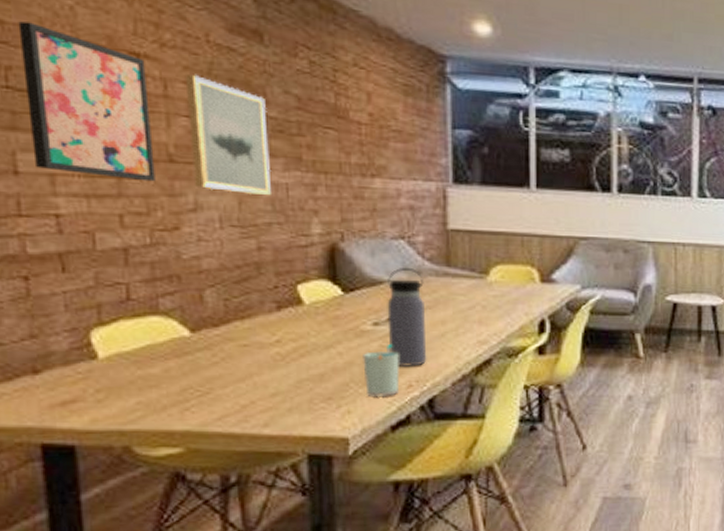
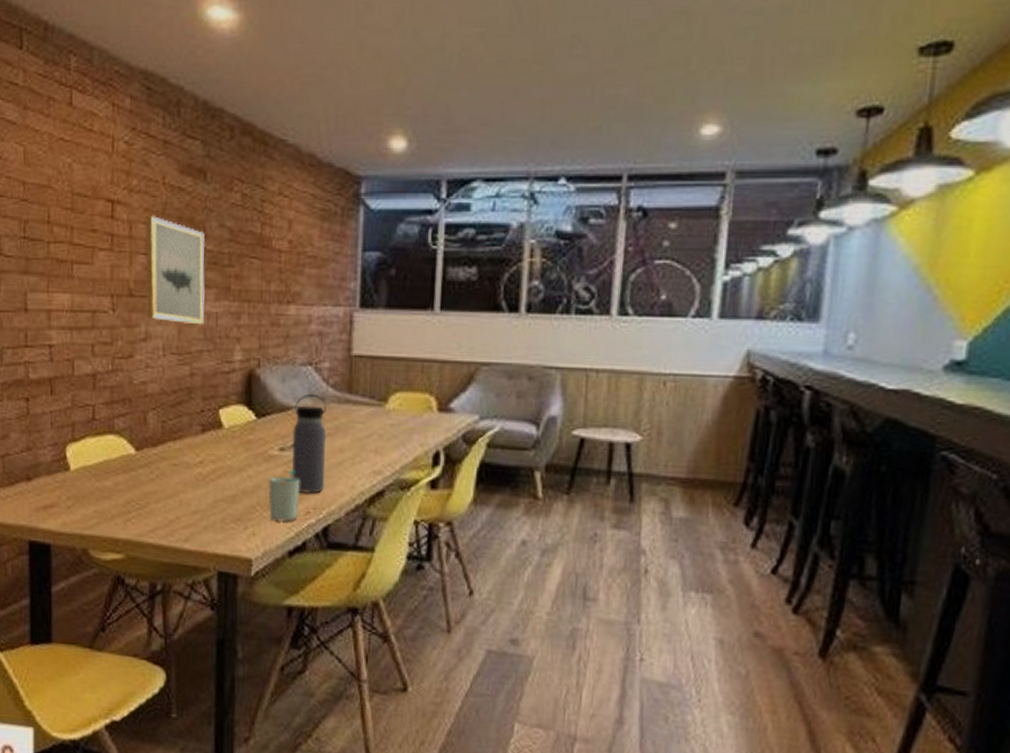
wall art: present [18,21,156,182] -> none [34,181,119,315]

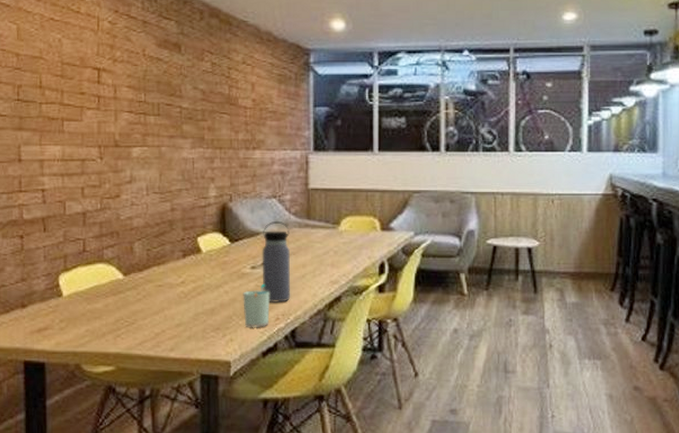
wall art: present [144,216,206,325] -> none [128,81,182,169]

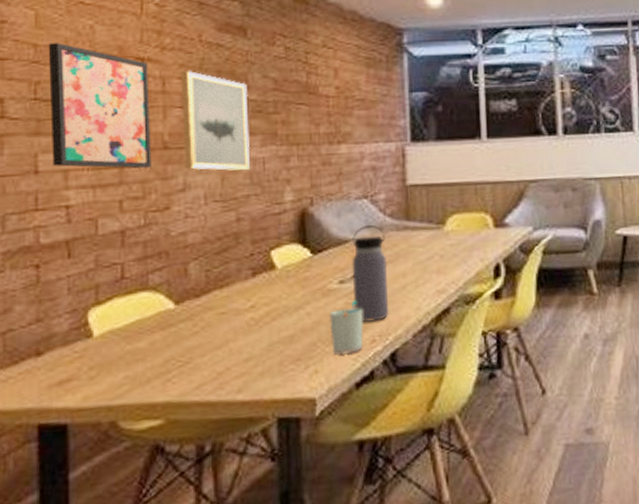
wall art: none [27,53,106,162] -> present [48,43,151,169]
wall art: none [128,81,182,169] -> present [180,71,250,171]

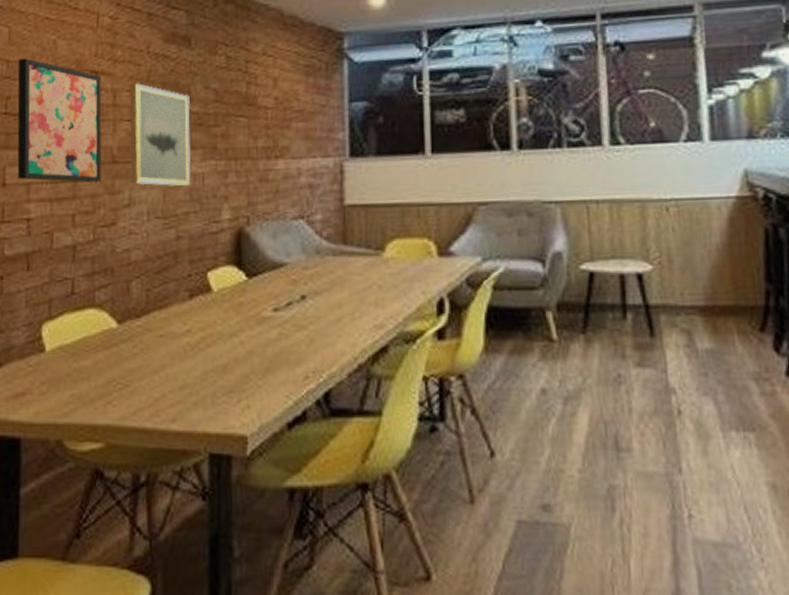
cup: present [329,301,363,355] -> none [263,332,297,391]
water bottle: present [352,224,389,322] -> none [286,247,324,356]

